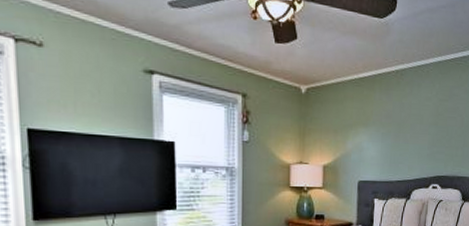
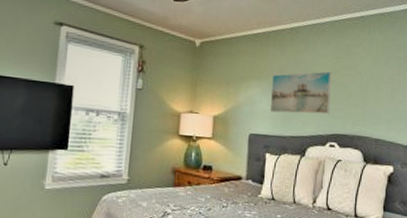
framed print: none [377,115,435,159] -> present [269,71,332,114]

